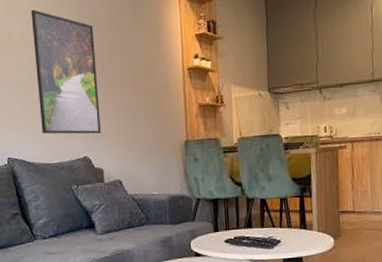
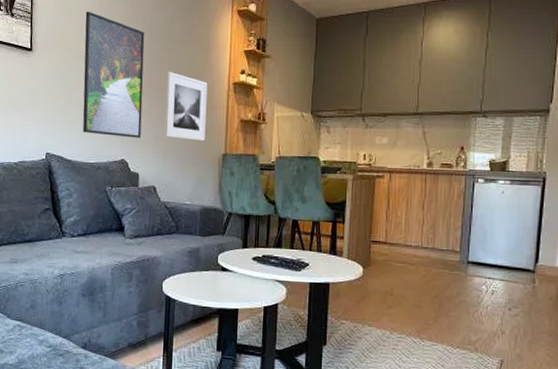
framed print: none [120,63,166,131] -> present [164,71,208,141]

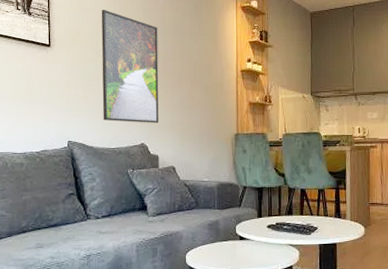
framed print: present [164,71,208,141] -> none [180,61,218,123]

